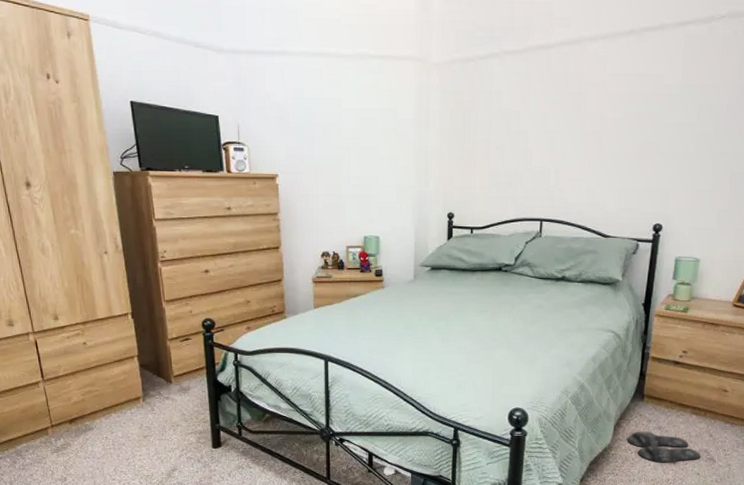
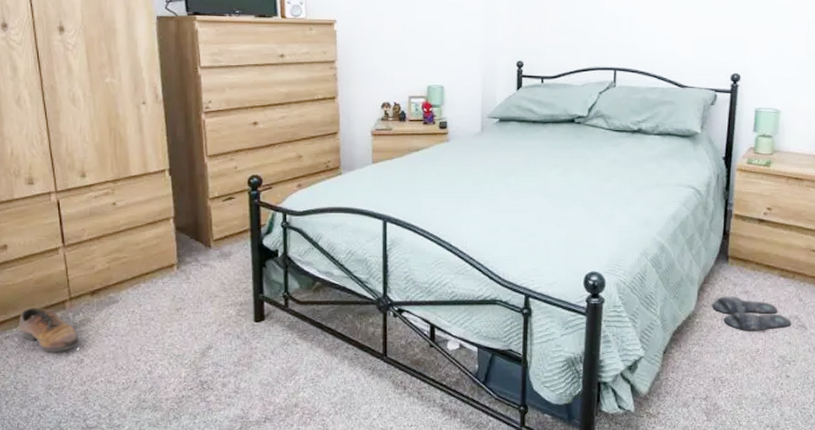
shoe: none [9,433,63,472] -> present [18,307,80,353]

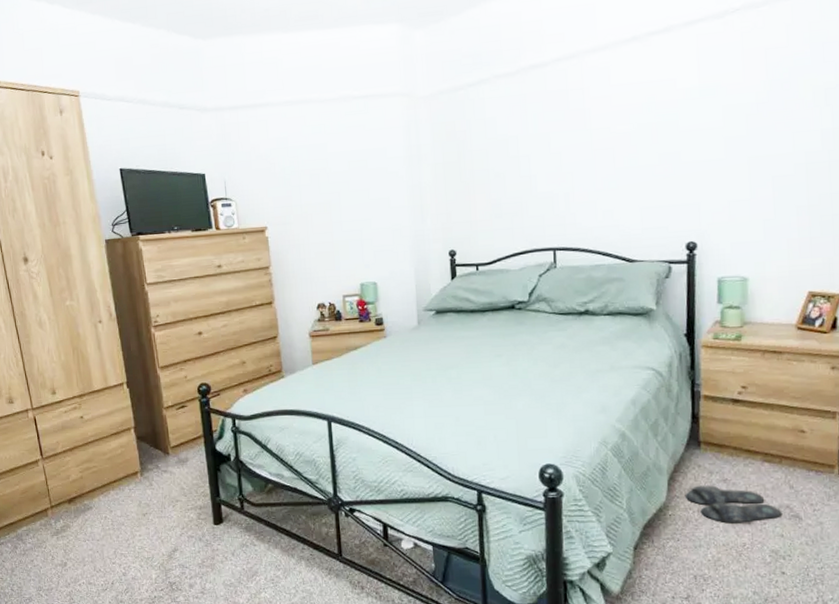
shoe: present [18,307,80,353] -> none [10,515,63,557]

